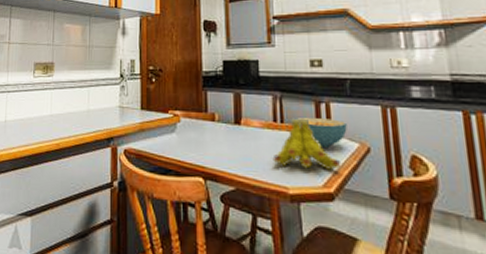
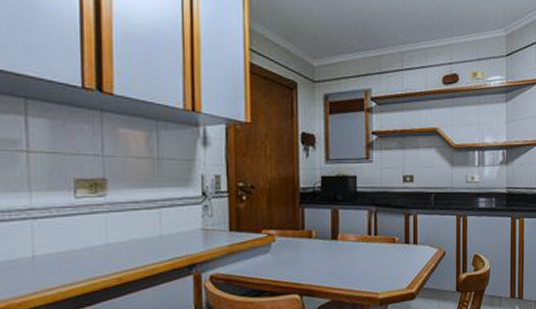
fruit: present [272,119,340,170] -> none [366,231,422,275]
cereal bowl: present [297,118,347,149] -> none [389,229,429,256]

